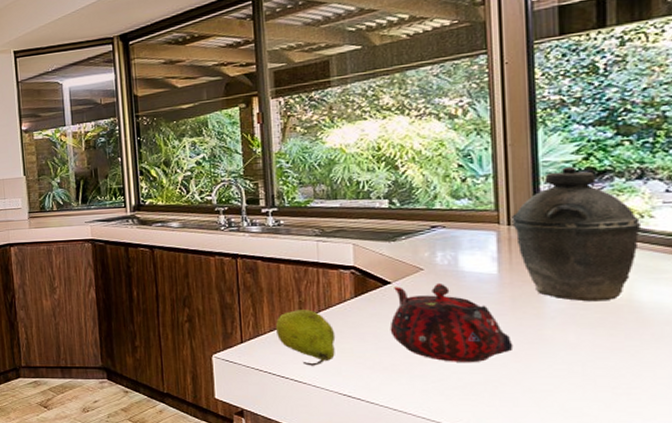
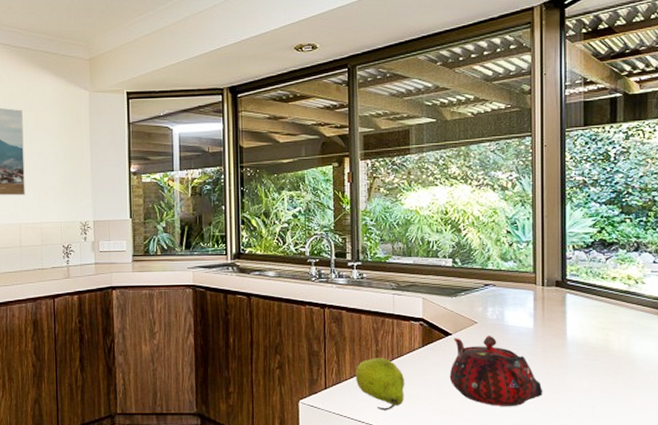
kettle: present [512,166,640,302] -> none [545,237,635,354]

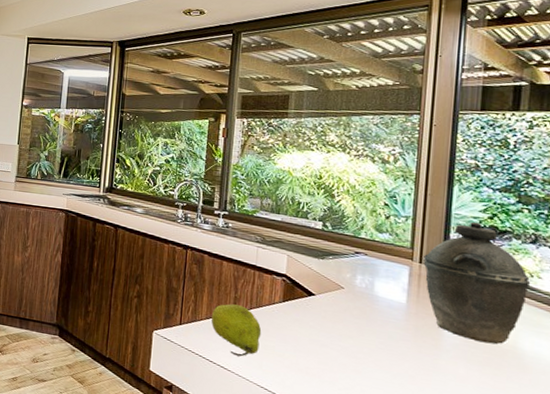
teapot: present [449,335,543,406] -> none [308,299,412,379]
kettle: none [545,237,635,354] -> present [423,221,530,344]

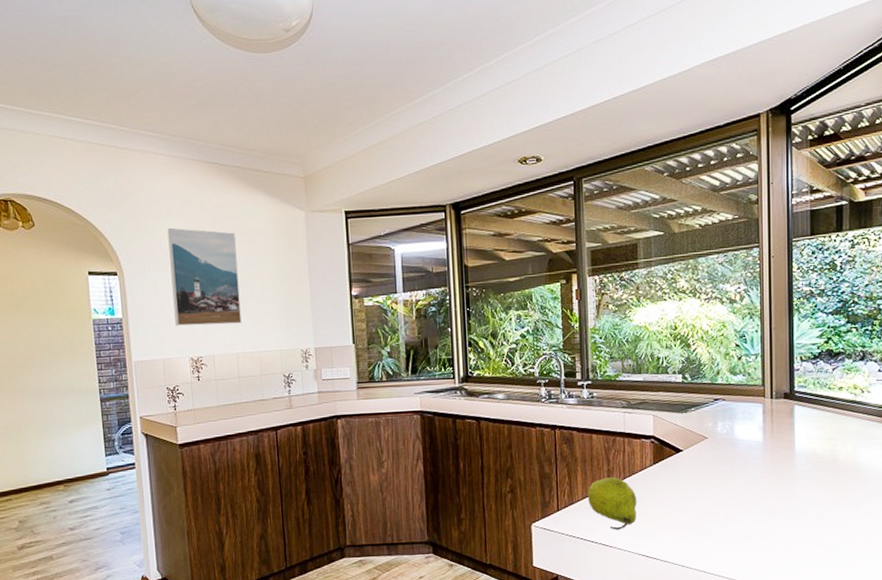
kettle: present [423,221,530,344] -> none [774,348,861,464]

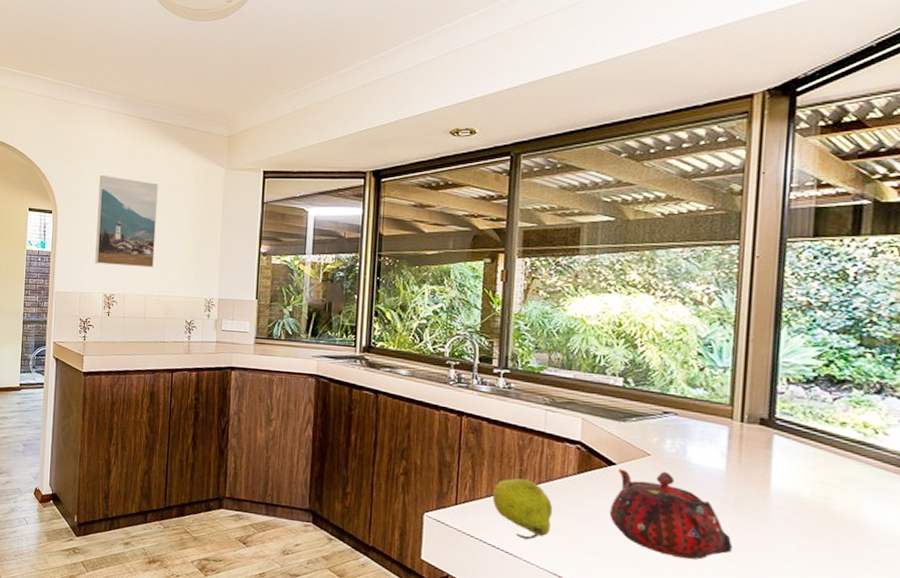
teapot: none [681,449,773,521] -> present [609,469,733,560]

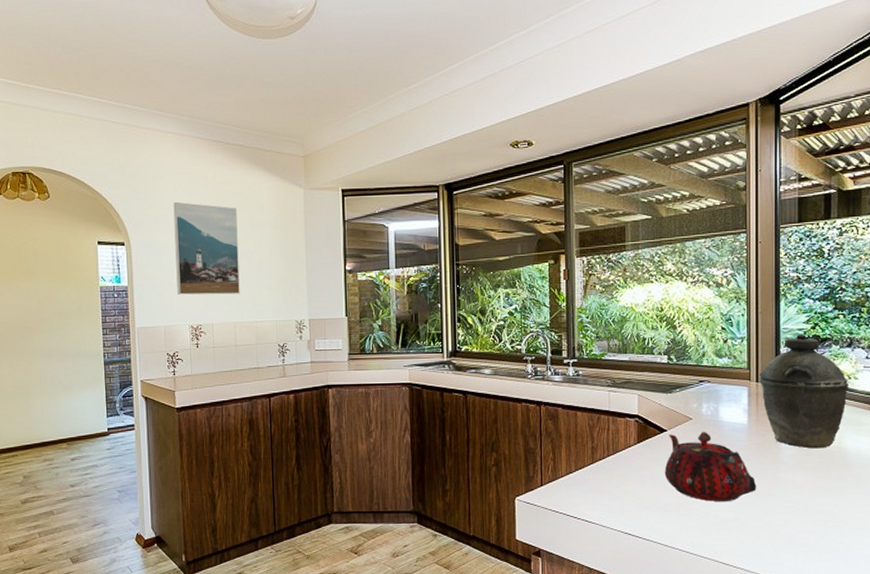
fruit: present [492,478,553,540] -> none [571,454,621,507]
kettle: none [745,370,874,515] -> present [759,333,848,449]

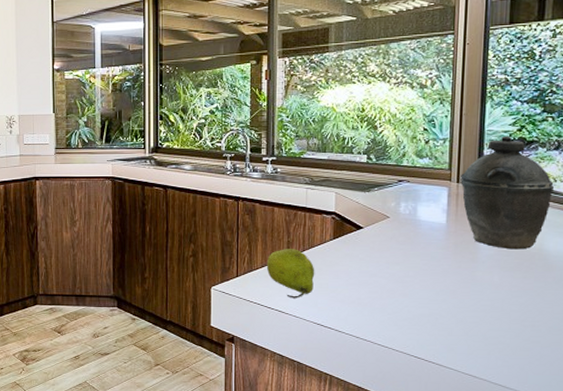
fruit: none [571,454,621,507] -> present [266,249,315,298]
teapot: present [664,431,757,502] -> none [359,229,453,298]

